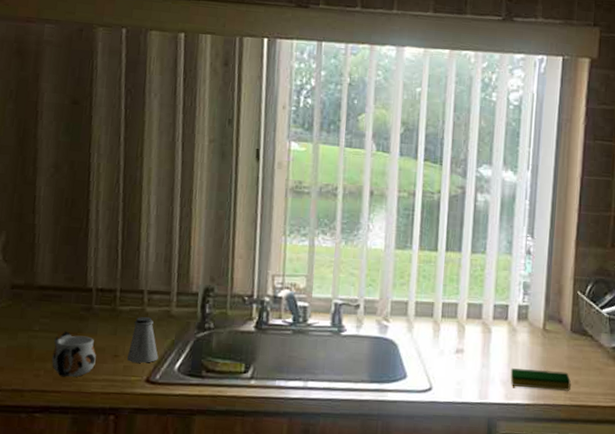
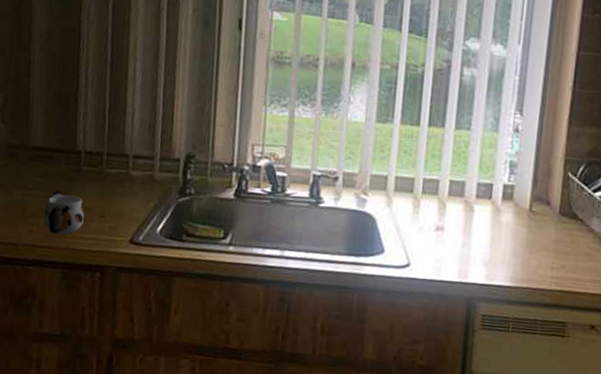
saltshaker: present [127,317,158,363] -> none [113,180,142,225]
dish sponge: present [510,368,571,391] -> none [492,249,558,276]

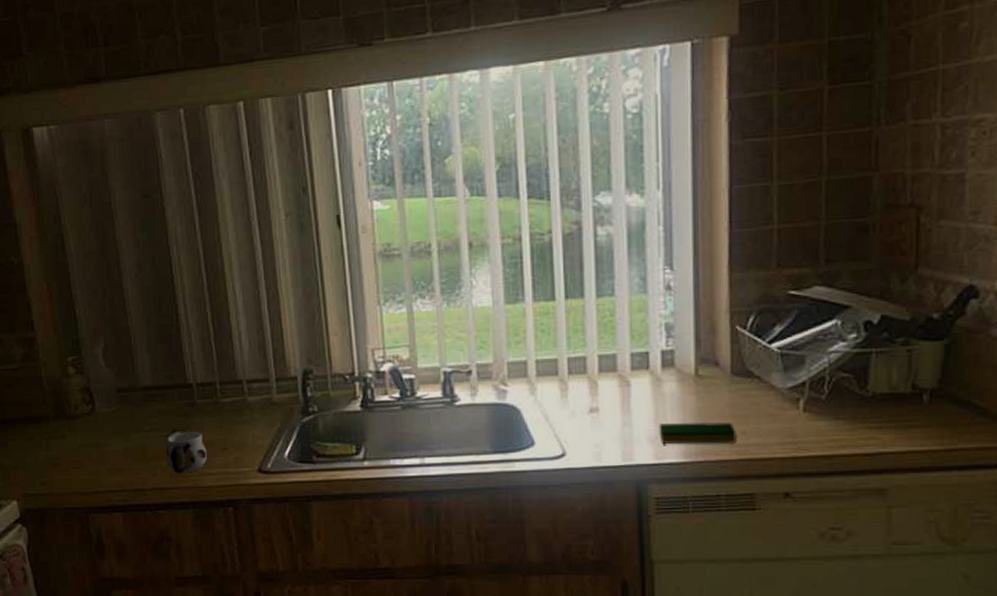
dish sponge: none [492,249,558,276] -> present [659,422,737,445]

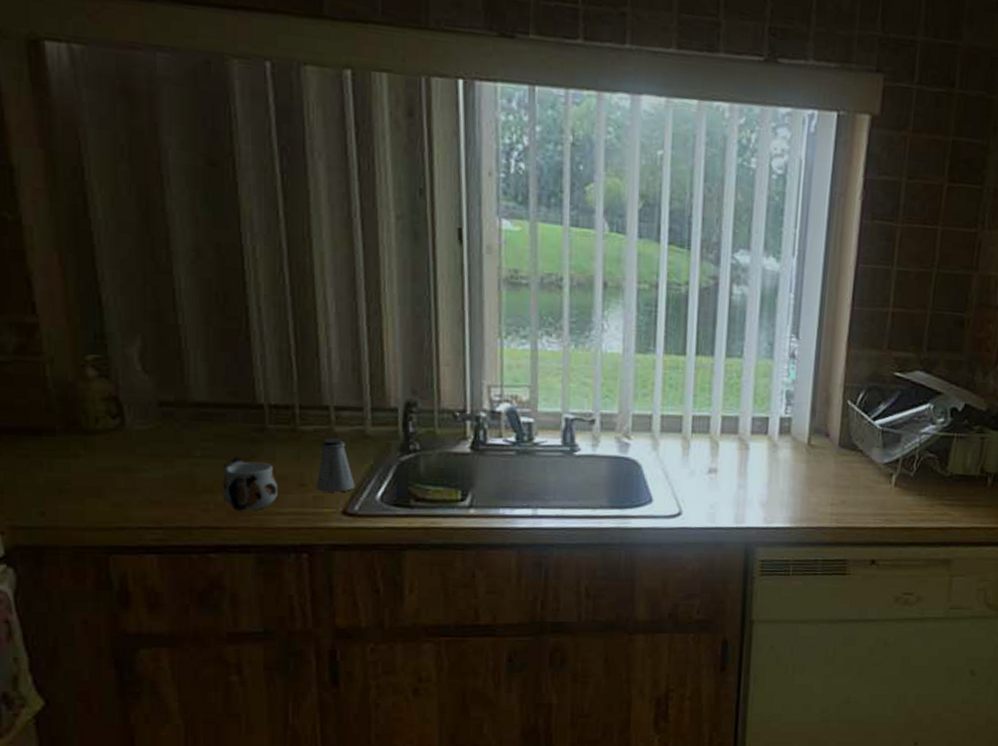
saltshaker: none [237,407,267,453] -> present [317,438,355,493]
dish sponge: present [659,422,737,445] -> none [770,489,838,512]

